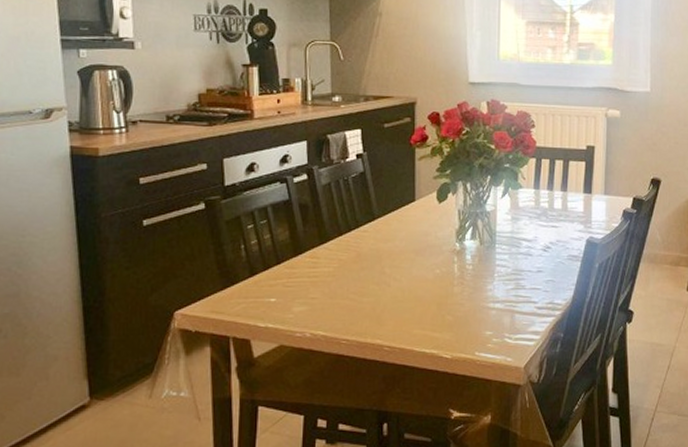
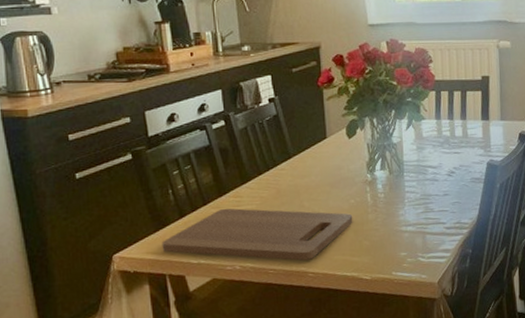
cutting board: none [228,269,437,332] -> present [161,208,353,261]

